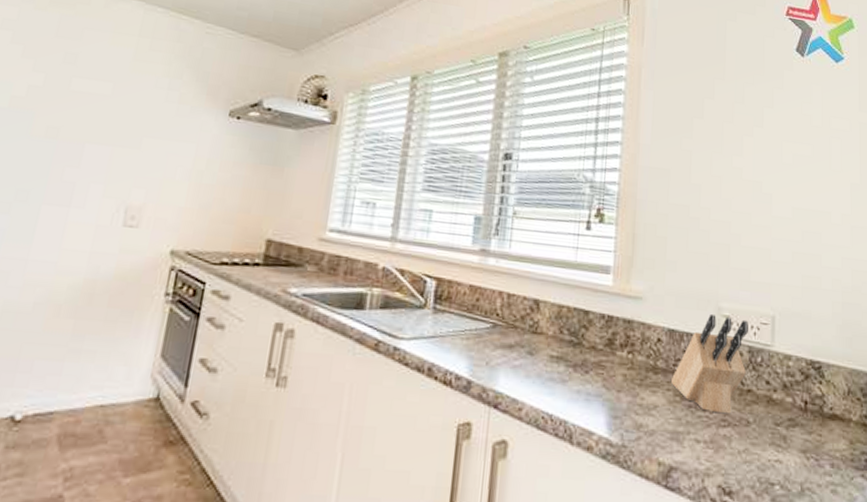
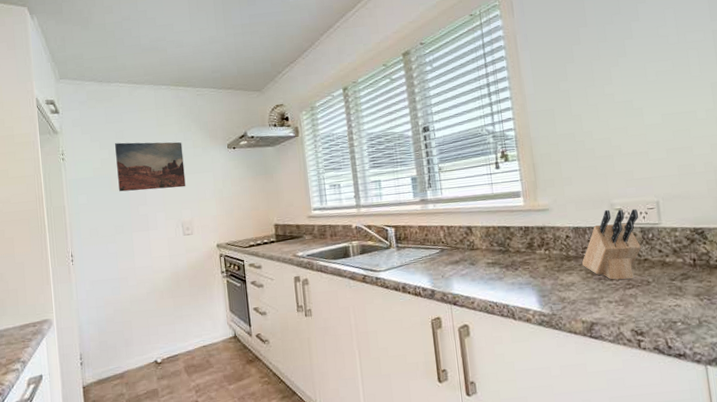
wall art: none [41,68,163,156] -> present [115,142,186,192]

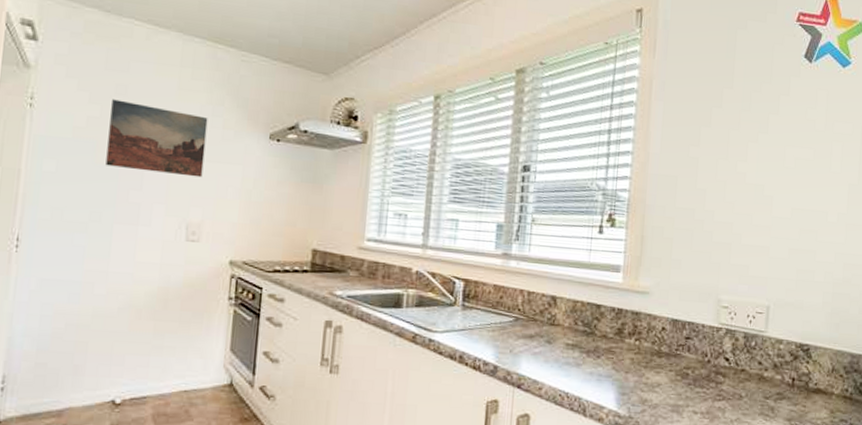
knife block: present [582,208,641,280] -> none [674,305,745,390]

